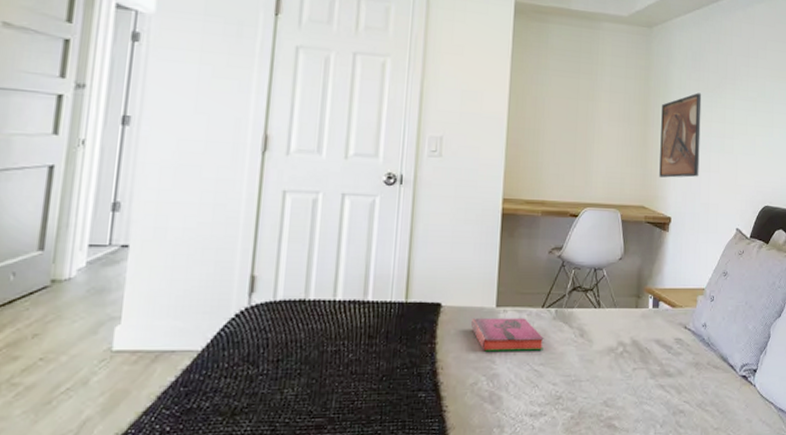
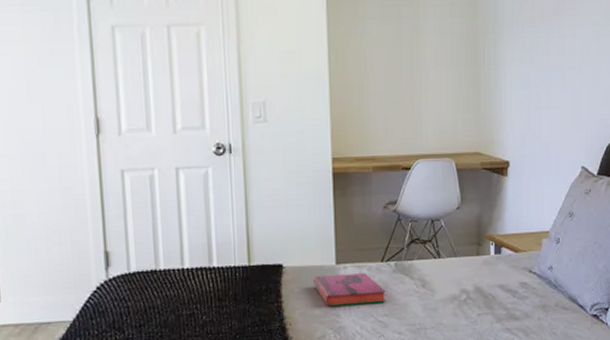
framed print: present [659,93,702,178] -> none [493,24,538,120]

